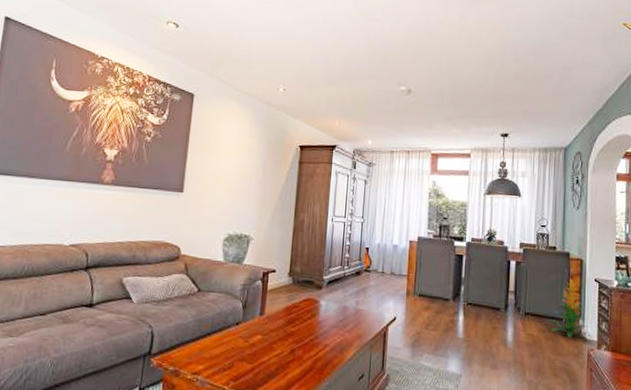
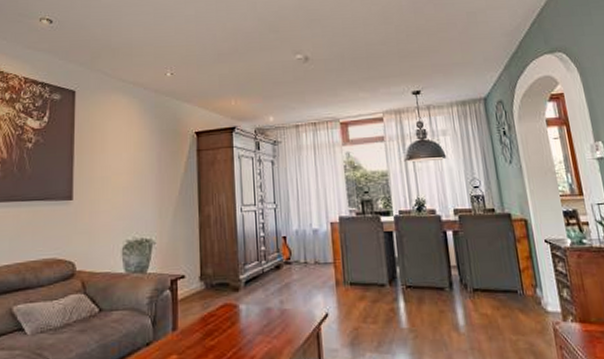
indoor plant: present [549,280,593,338] -> none [502,244,556,312]

